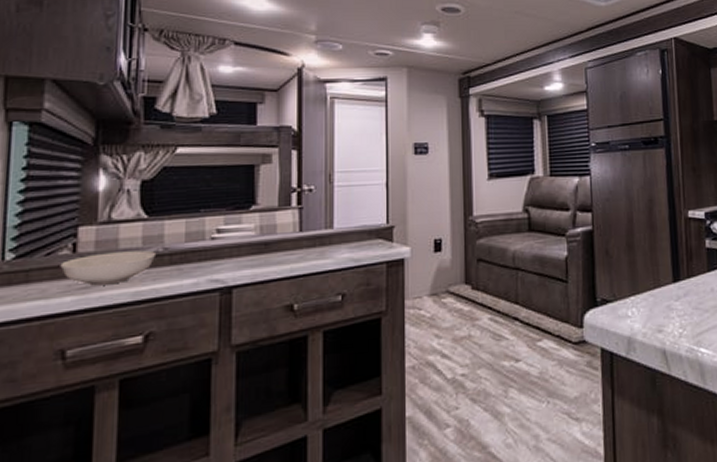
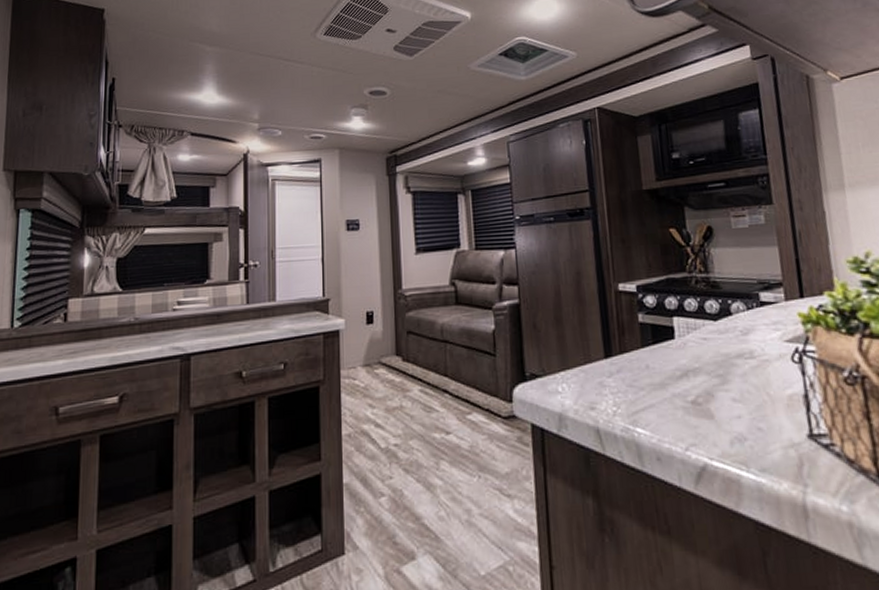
bowl: present [60,250,155,286] -> none [54,320,128,351]

